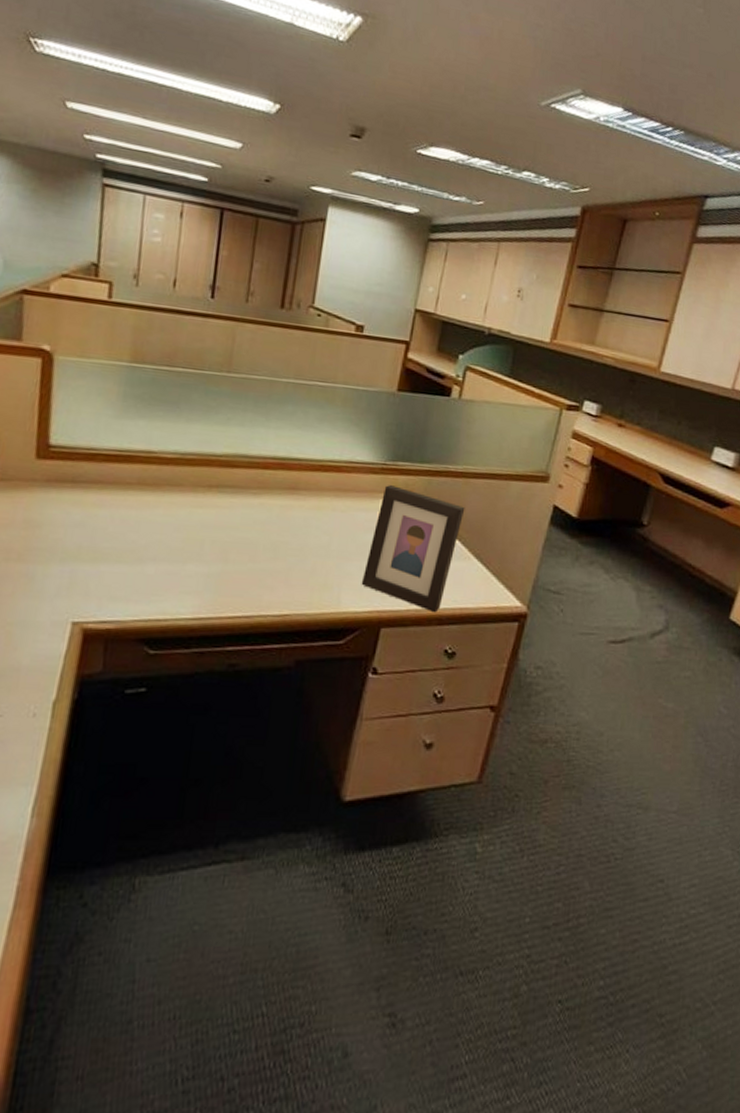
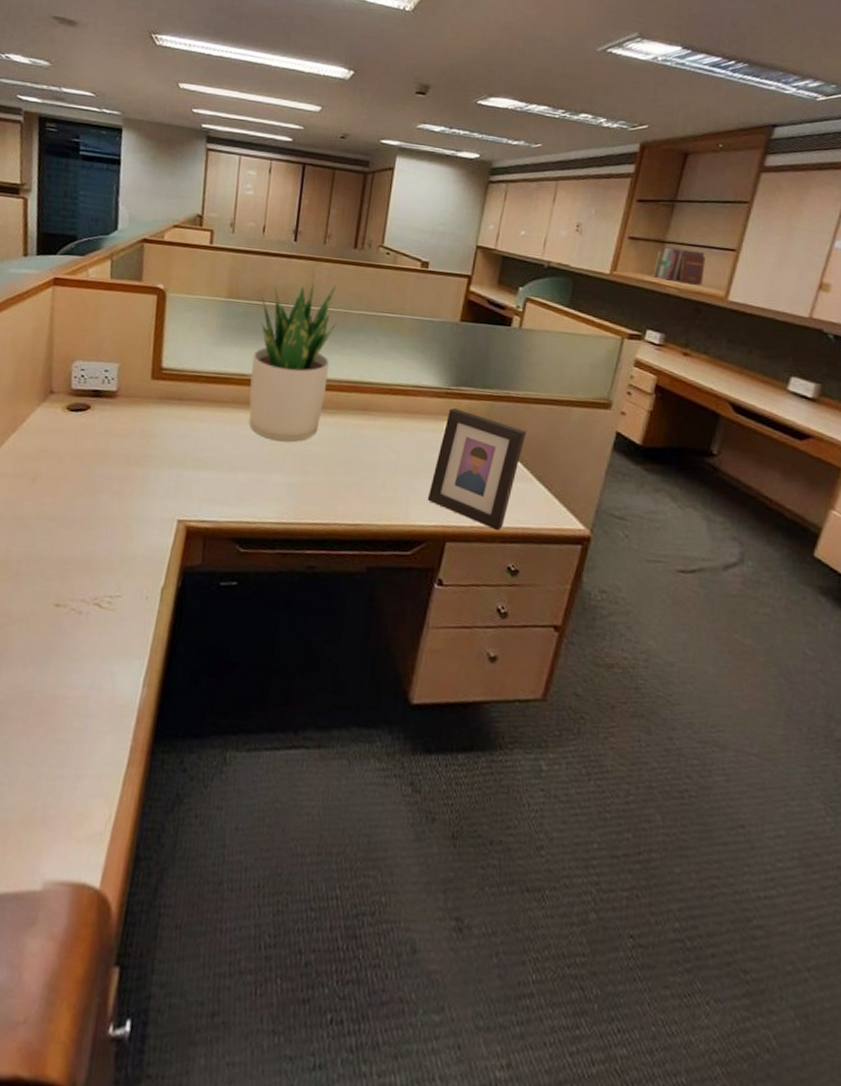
planter: none [158,346,262,528] -> present [249,282,338,442]
books: none [591,315,641,356] -> present [652,246,705,286]

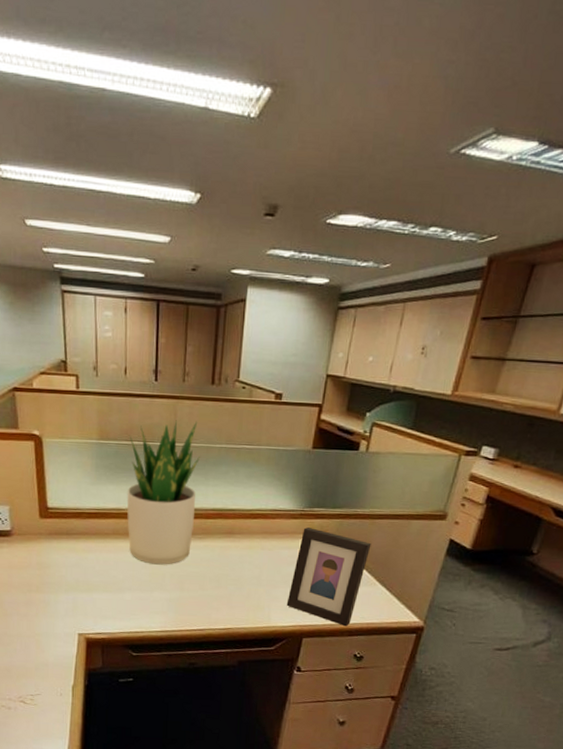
books: present [652,246,705,286] -> none [491,364,543,400]

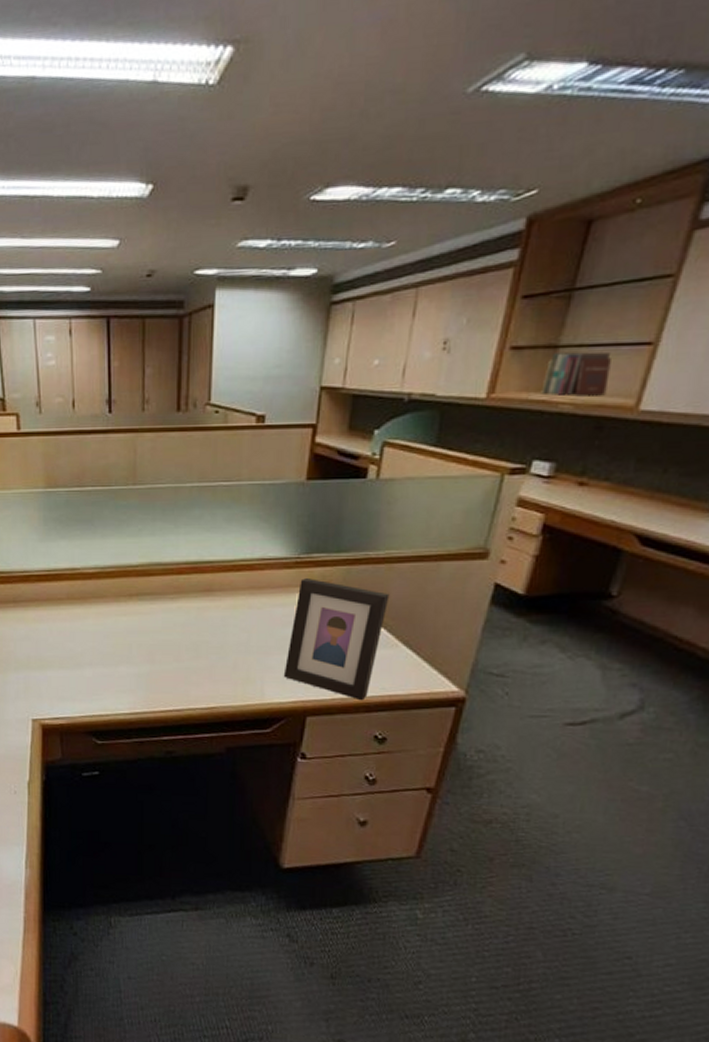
planter: present [127,420,201,565] -> none [81,457,168,633]
books: none [491,364,543,400] -> present [541,352,612,397]

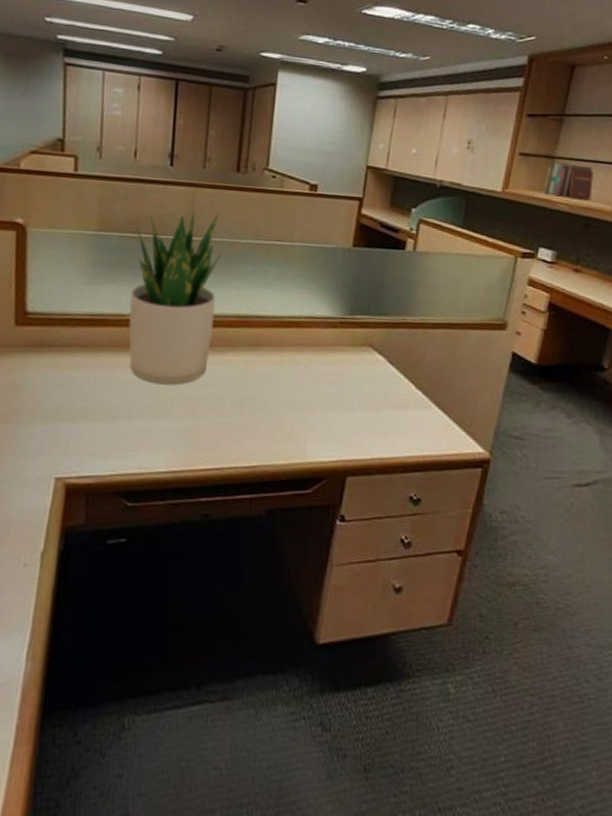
planter: none [81,457,168,633] -> present [128,210,223,385]
picture frame: present [283,578,390,701] -> none [325,338,424,461]

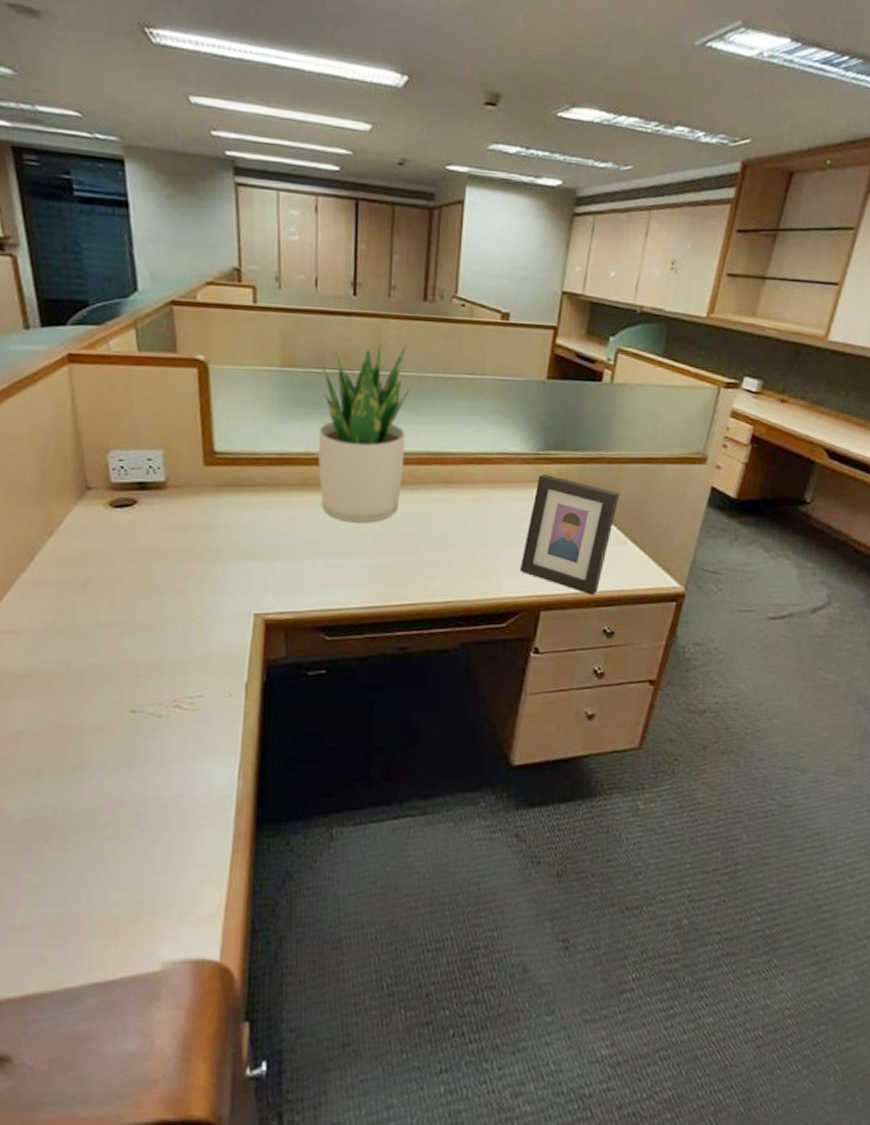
picture frame: none [325,338,424,461] -> present [519,474,620,596]
books: present [543,162,593,201] -> none [751,283,807,325]

